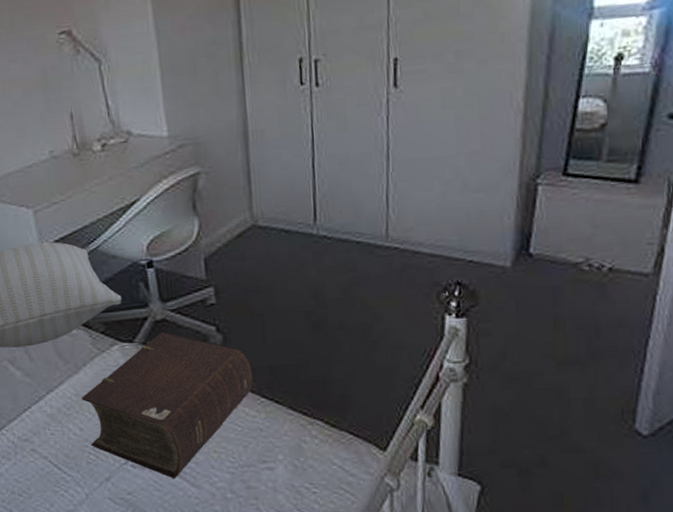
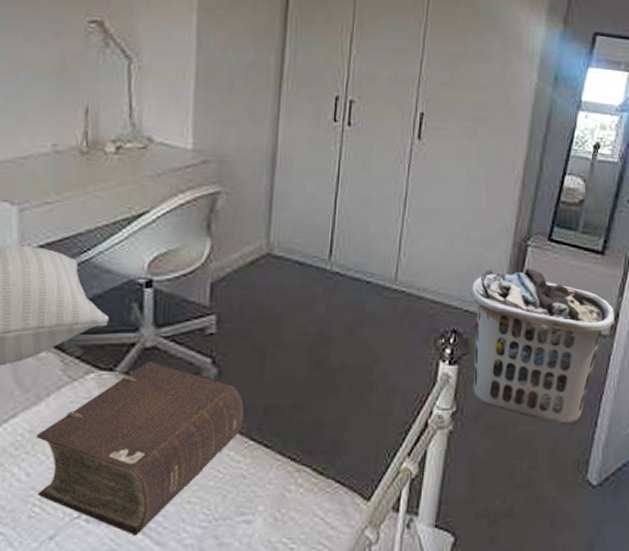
clothes hamper: none [473,208,659,373] -> present [471,268,615,425]

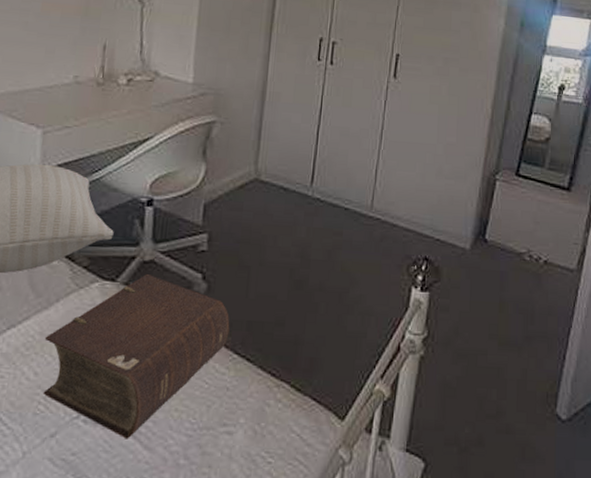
clothes hamper: present [471,268,615,425] -> none [442,201,581,357]

